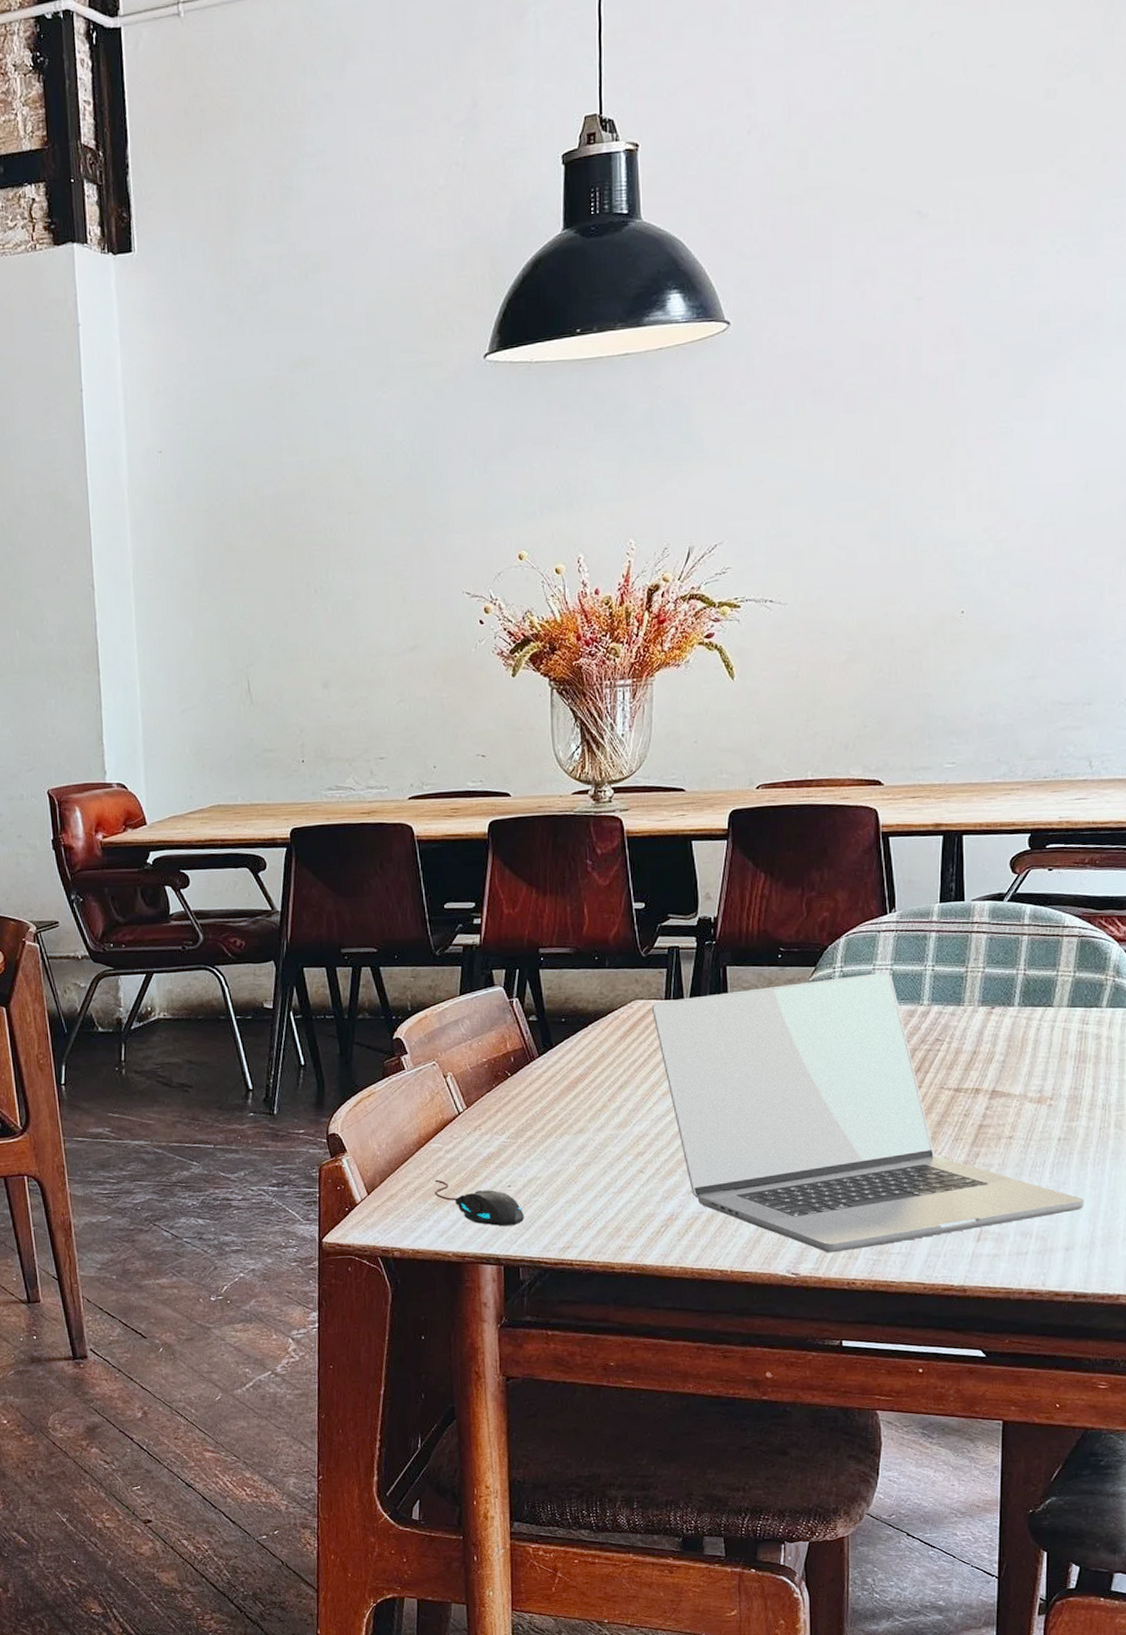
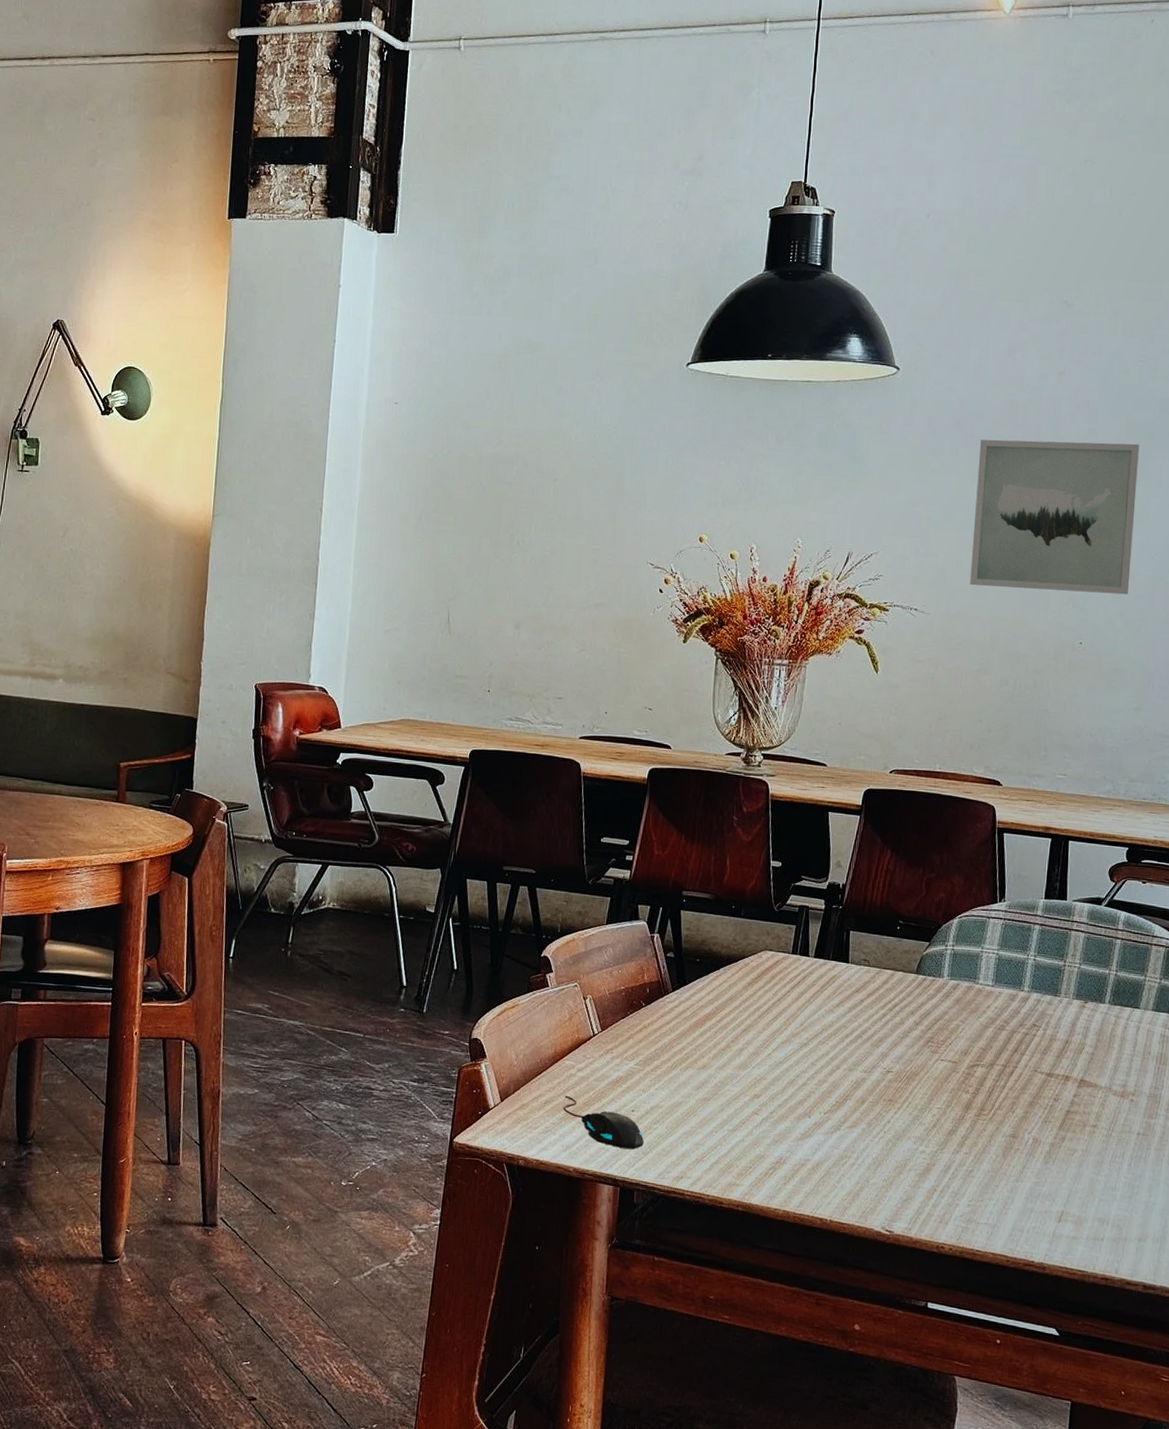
laptop: present [651,972,1085,1253] -> none [779,955,1158,1215]
wall art: none [830,370,1016,565] -> present [970,439,1139,595]

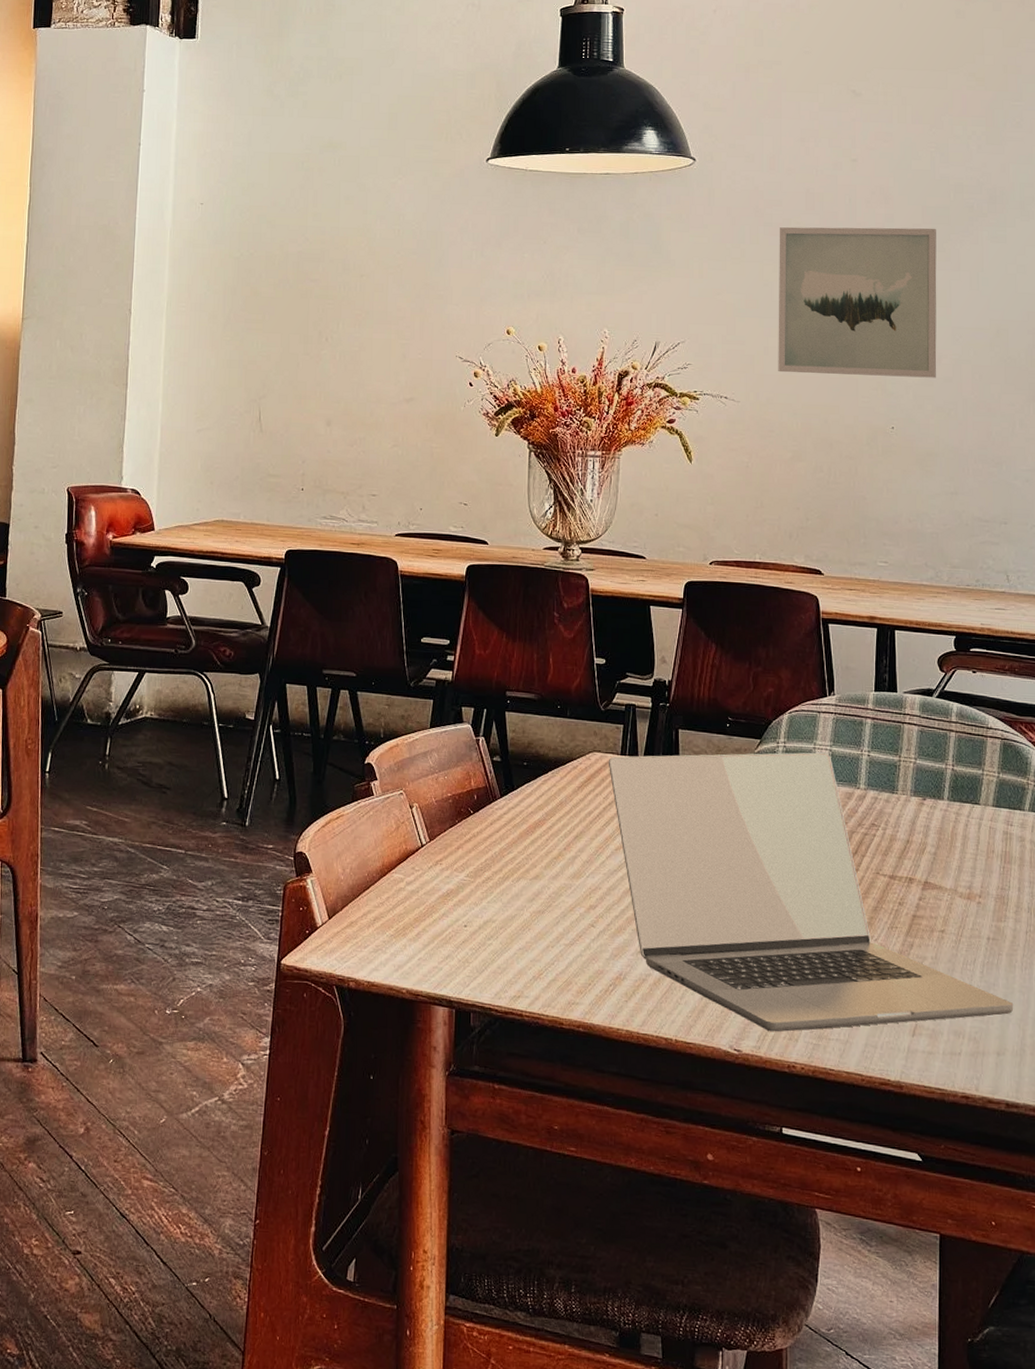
mouse: present [562,1095,644,1149] -> none [393,911,478,967]
laptop: none [779,955,1158,1215] -> present [608,752,1014,1032]

